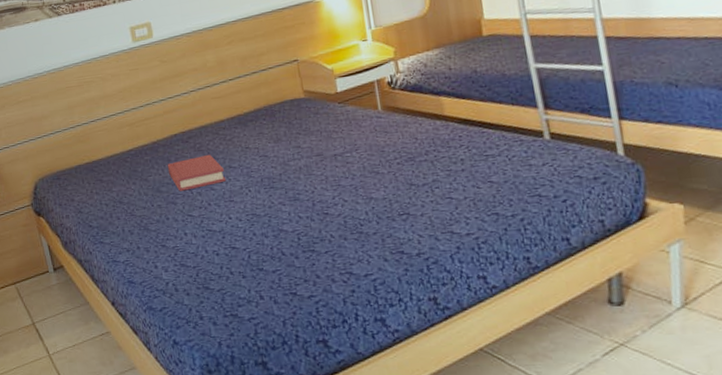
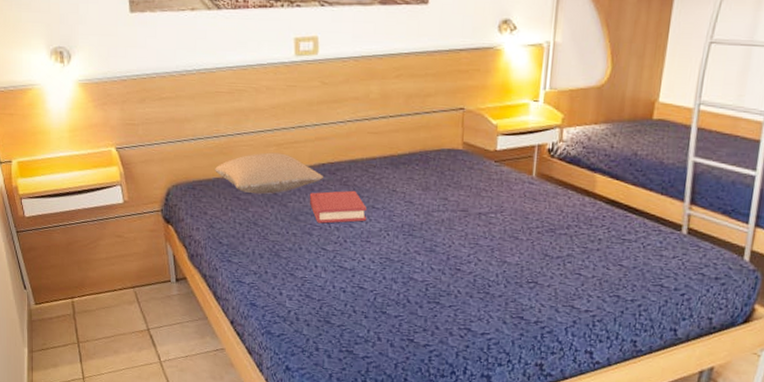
pillow: none [75,131,178,174] -> present [215,152,324,194]

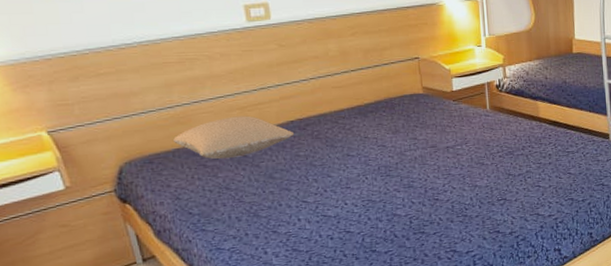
hardback book: present [309,190,367,224] -> none [282,142,344,178]

